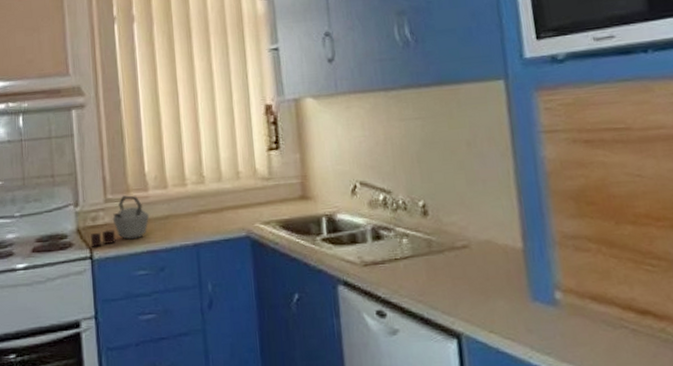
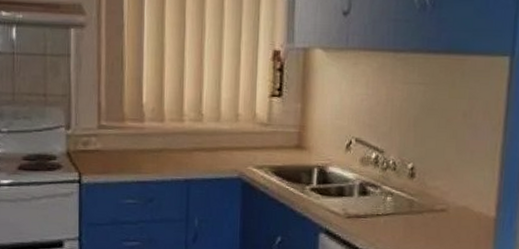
kettle: present [90,195,150,247] -> none [80,124,144,172]

